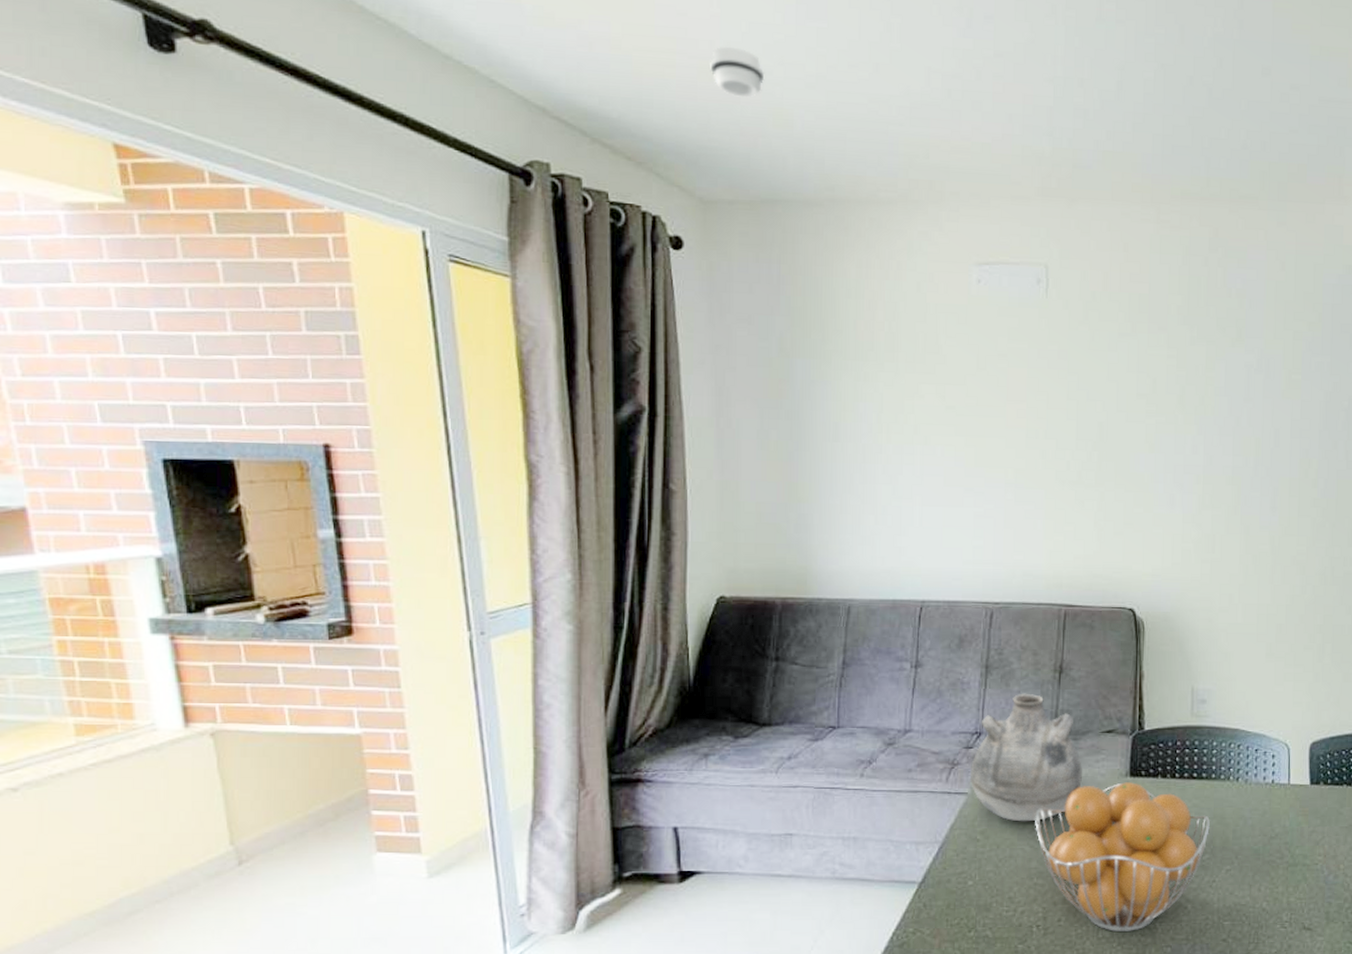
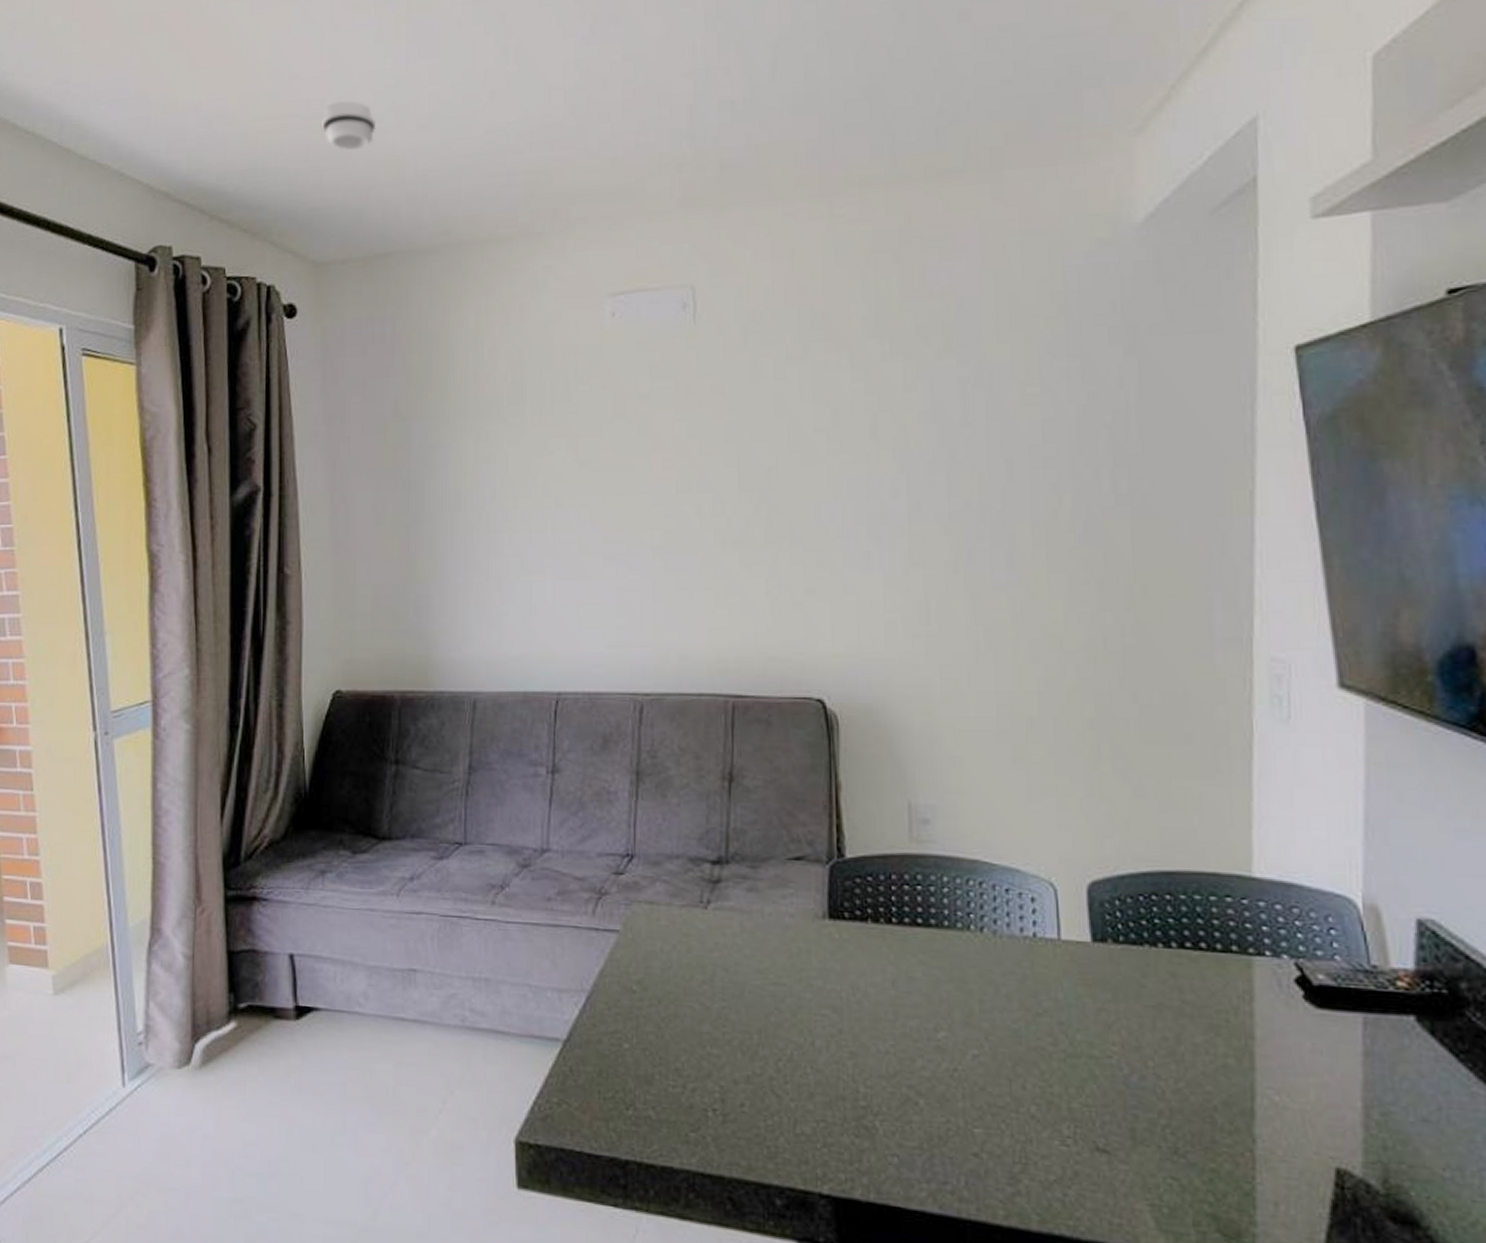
vase: present [971,693,1082,822] -> none [622,806,764,972]
fruit basket: present [1035,782,1210,933] -> none [705,926,945,1131]

